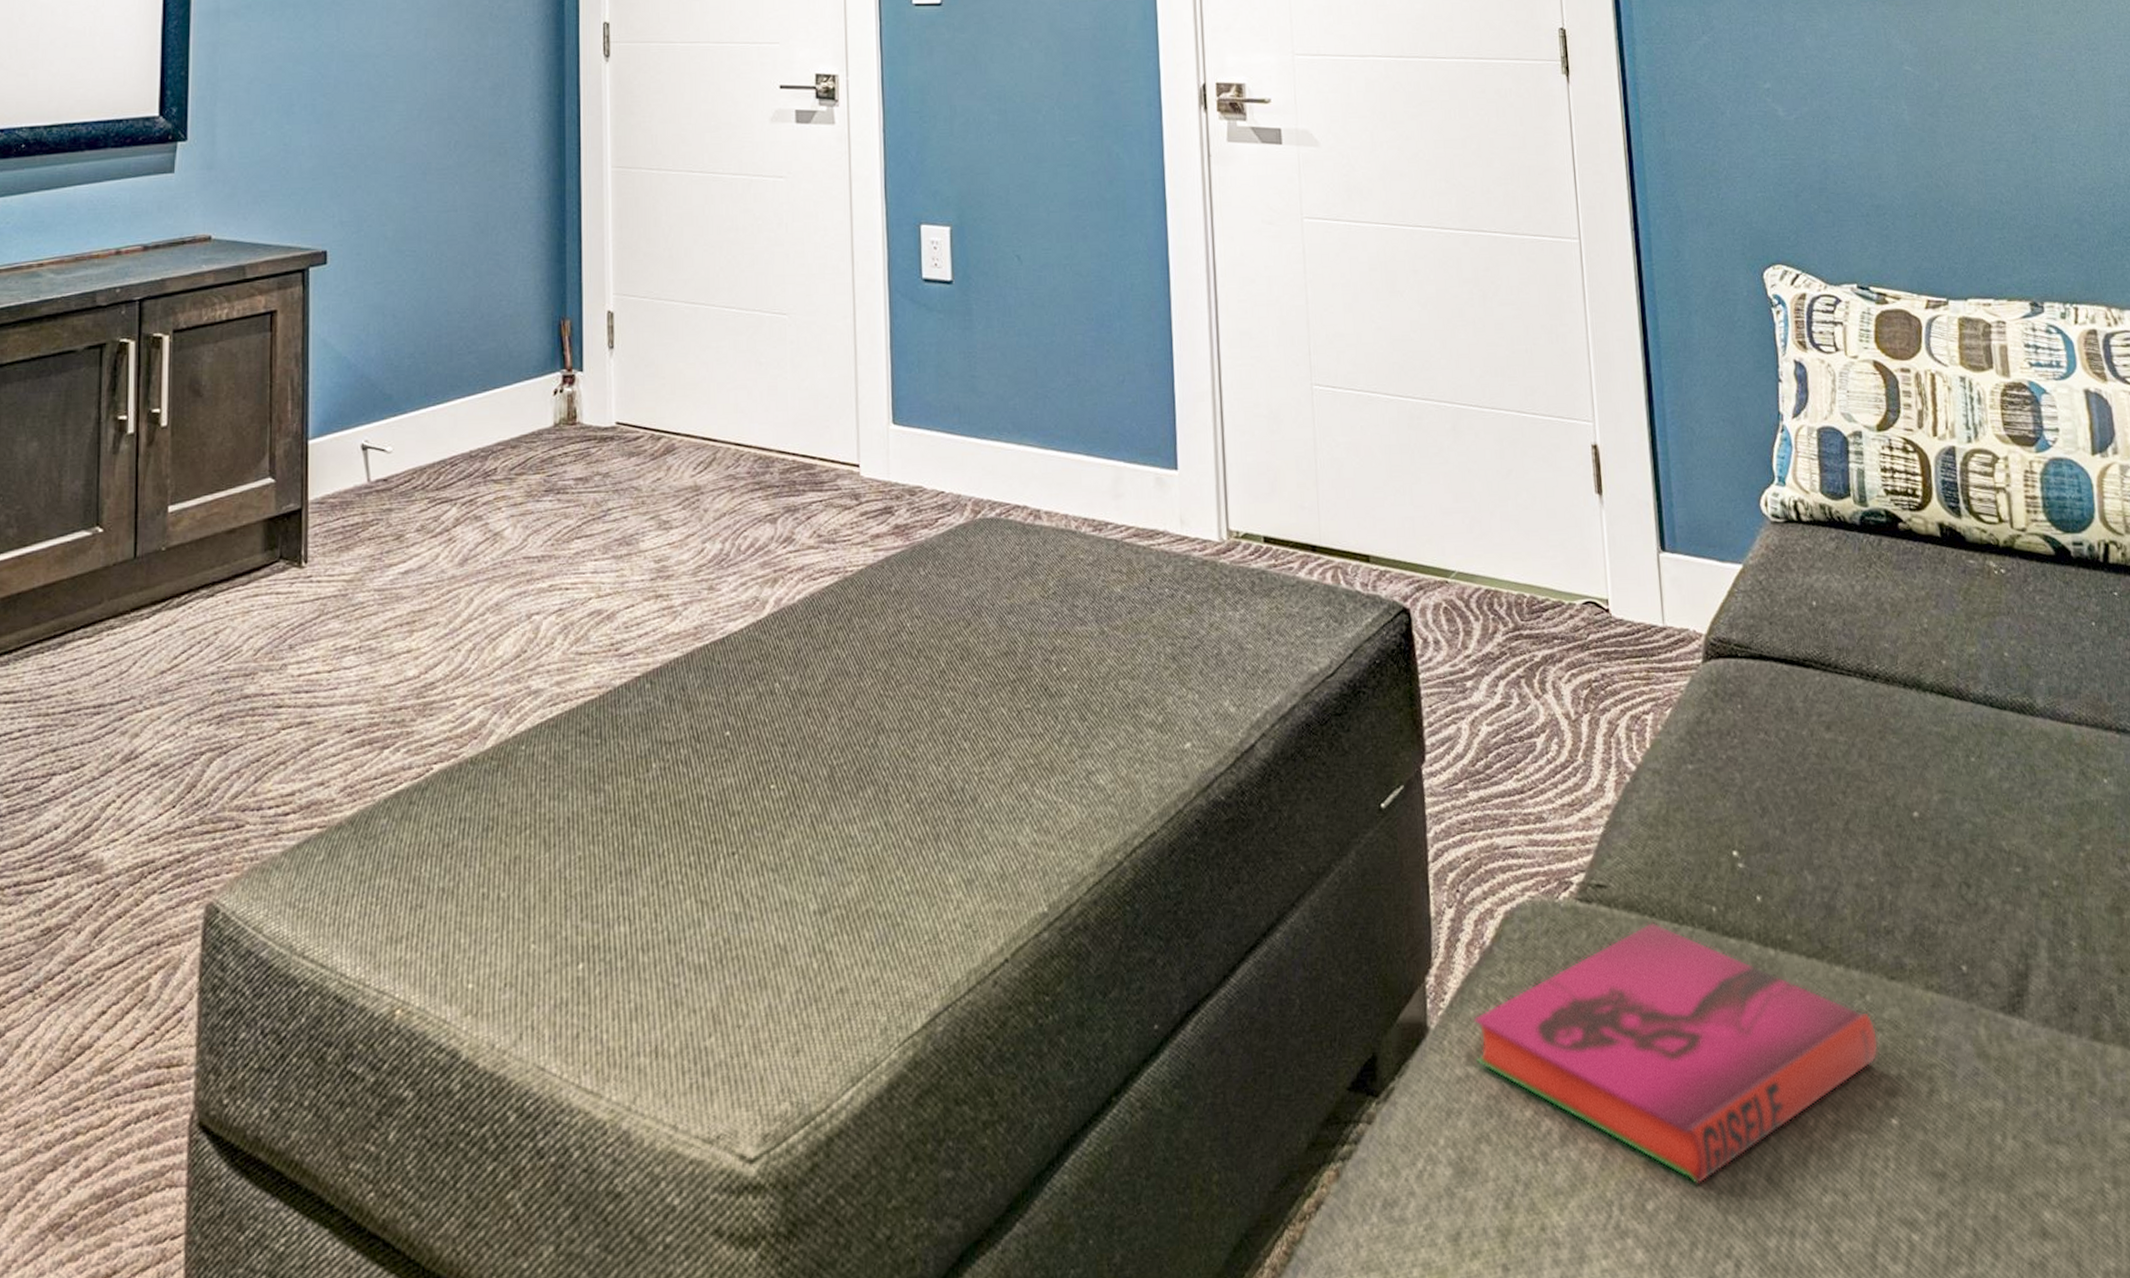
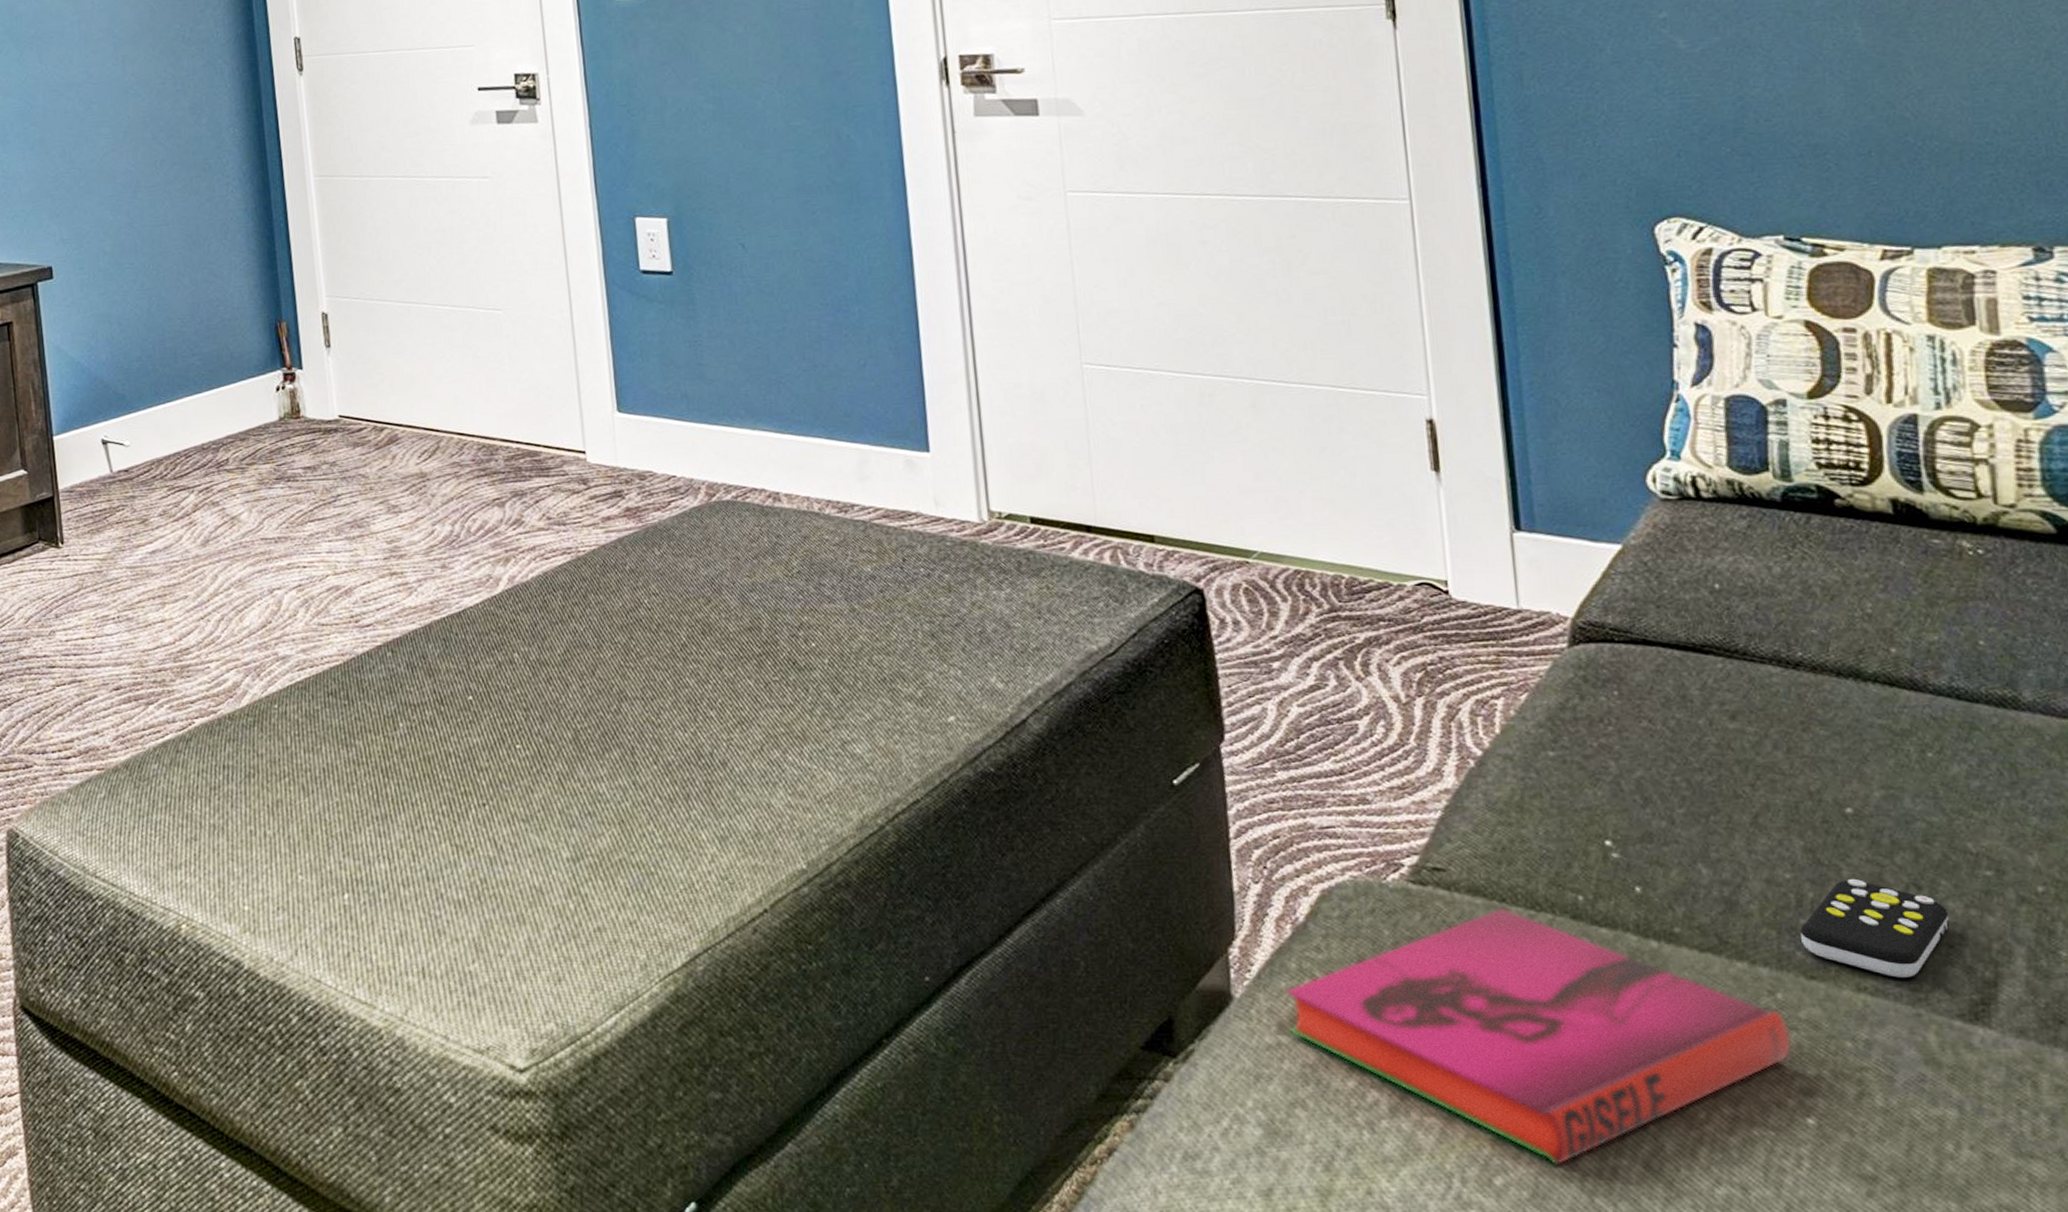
remote control: none [1882,879,1992,974] -> present [1800,878,1950,978]

